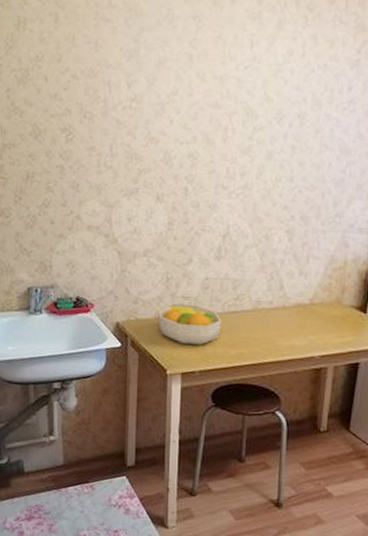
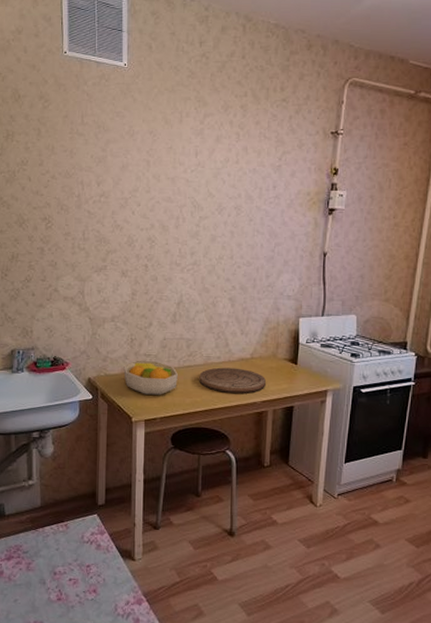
cutting board: none [246,314,327,347] -> present [199,367,266,394]

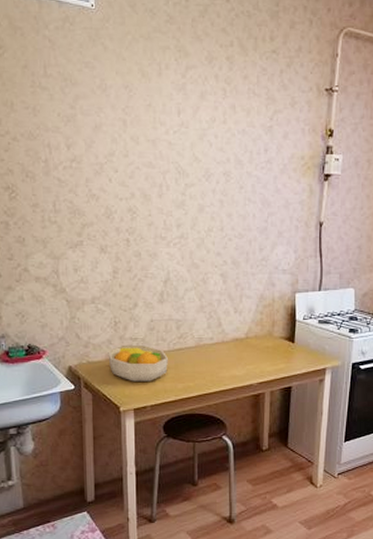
cutting board: present [199,367,266,394] -> none [191,349,262,377]

